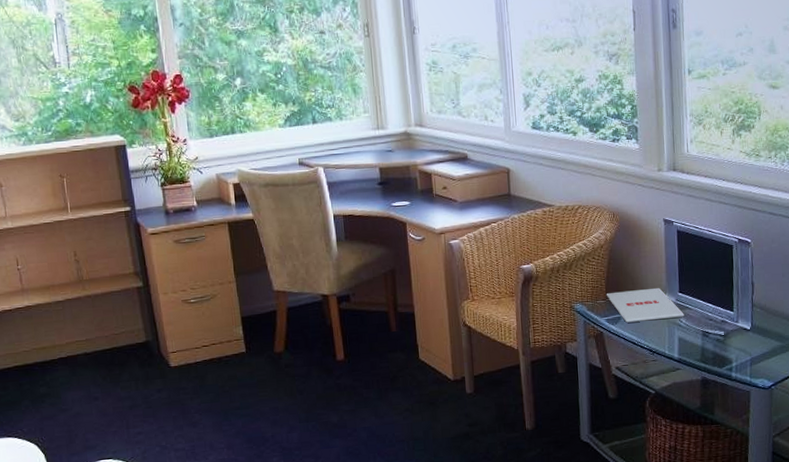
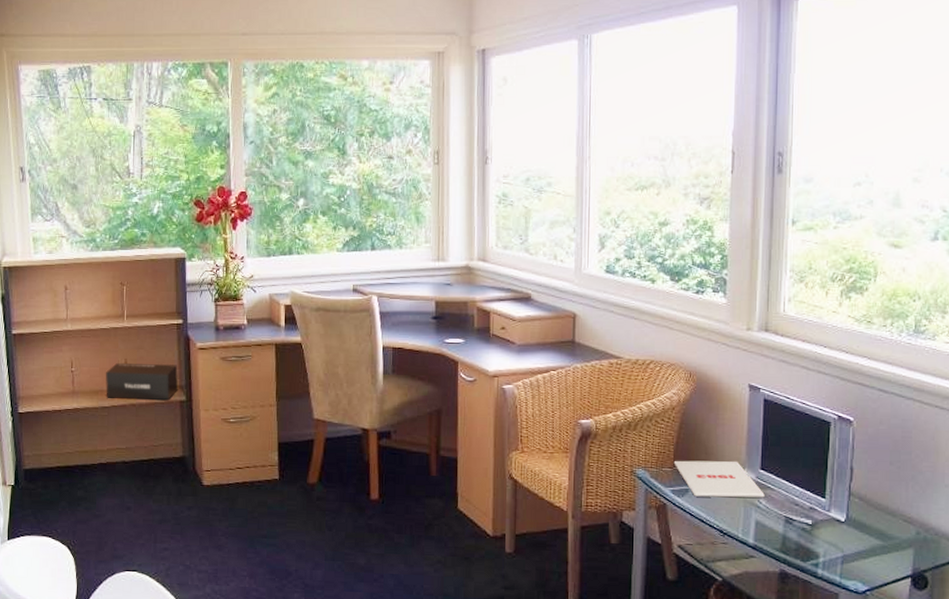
box: none [54,252,133,292] -> present [105,362,178,401]

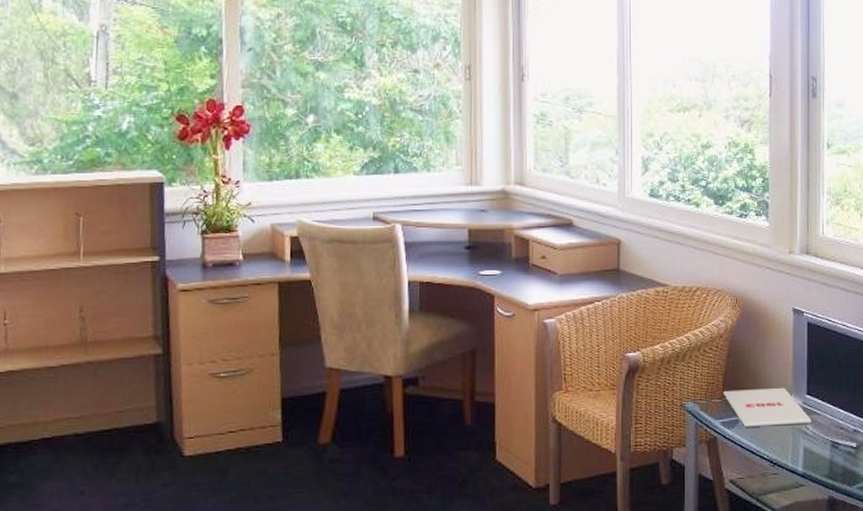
box: present [105,362,178,401] -> none [52,310,152,356]

